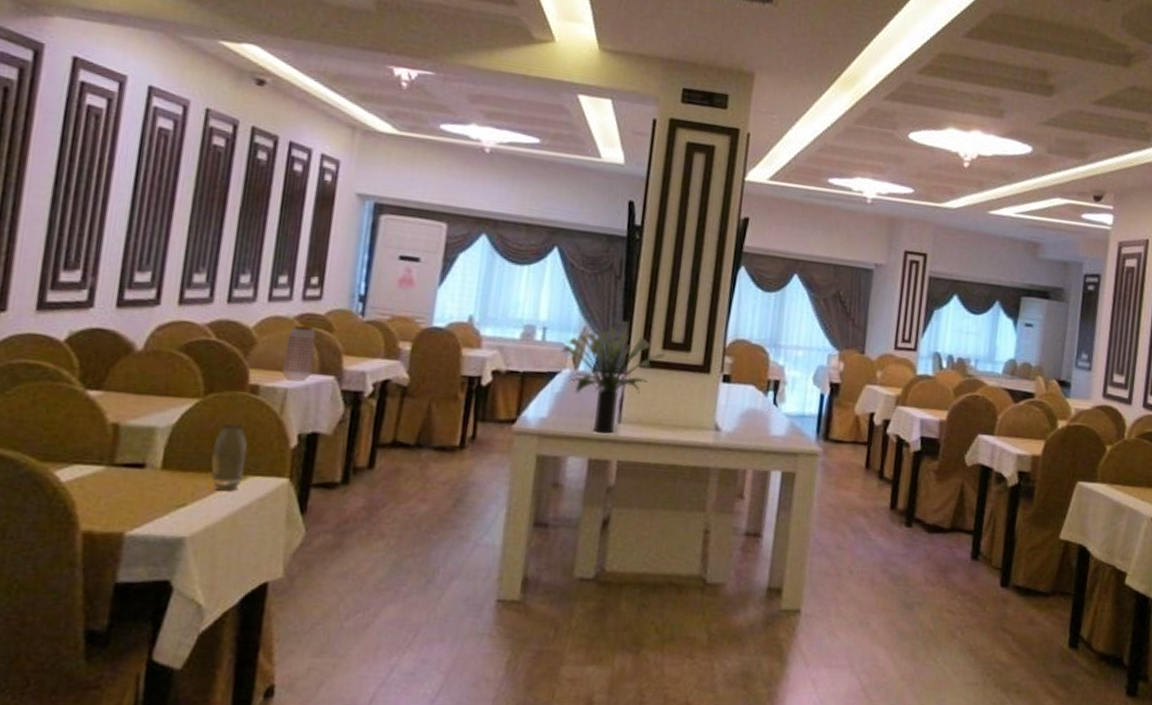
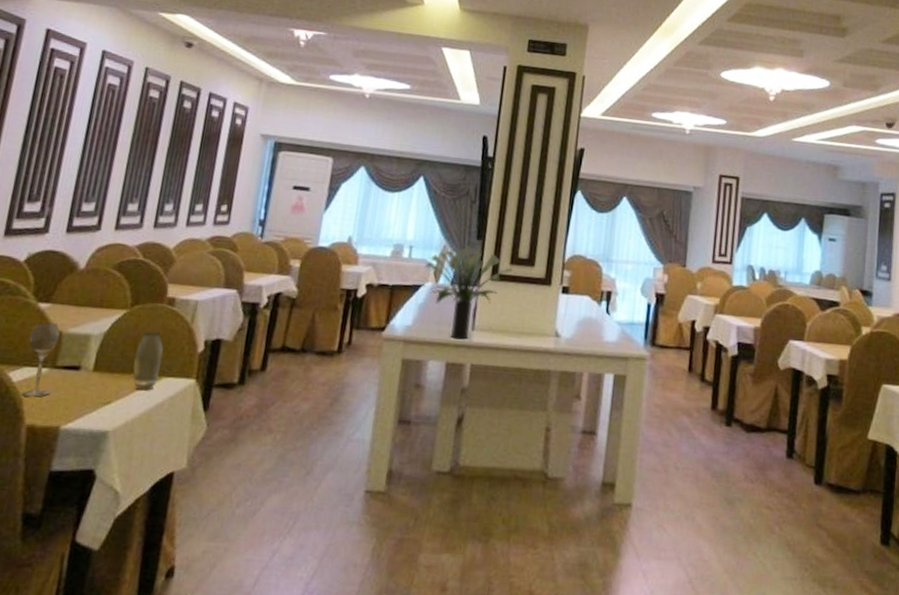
wineglass: none [73,412,118,500] -> present [21,322,61,397]
vase: present [282,325,316,382] -> none [194,246,223,295]

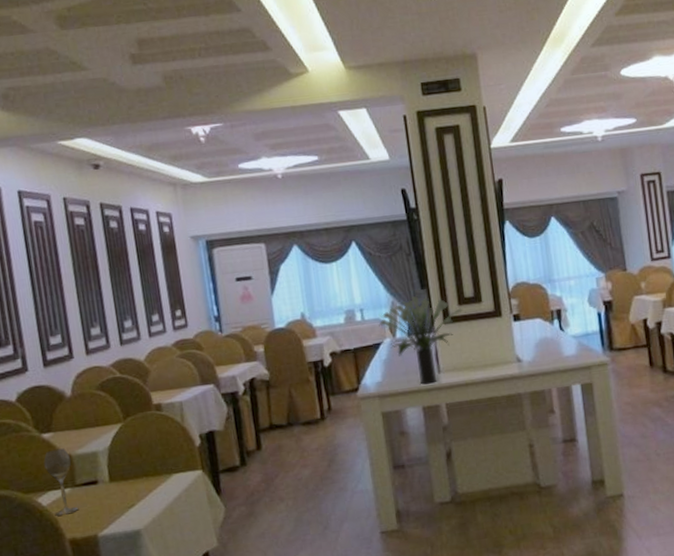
vase: present [133,331,164,391] -> none [141,436,169,490]

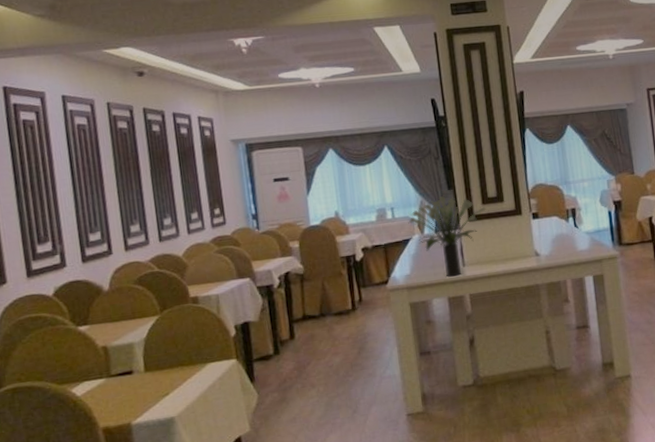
wineglass: present [43,448,79,516] -> none [79,340,113,406]

